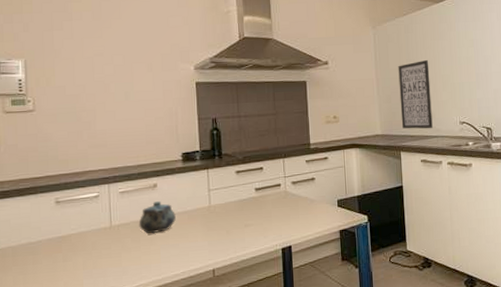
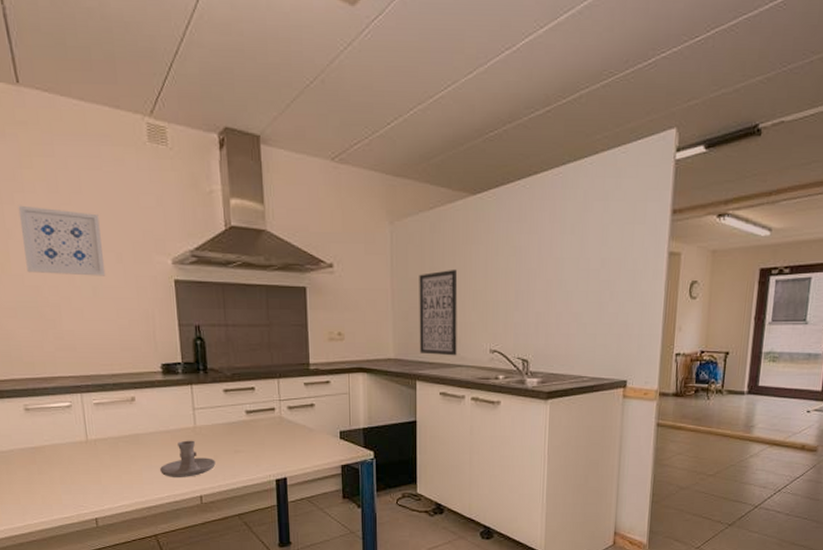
wall art: none [66,30,137,84] -> present [18,205,106,276]
teapot: present [139,201,176,234] -> none [117,417,158,453]
candle holder: none [177,218,228,255] -> present [160,440,216,477]

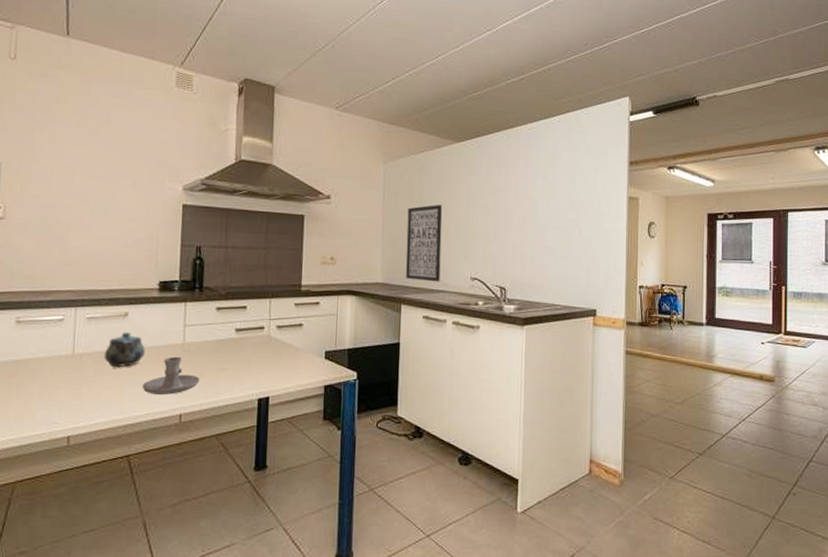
wall art: present [18,205,106,276] -> none [45,134,121,199]
teapot: none [117,417,158,453] -> present [103,332,145,368]

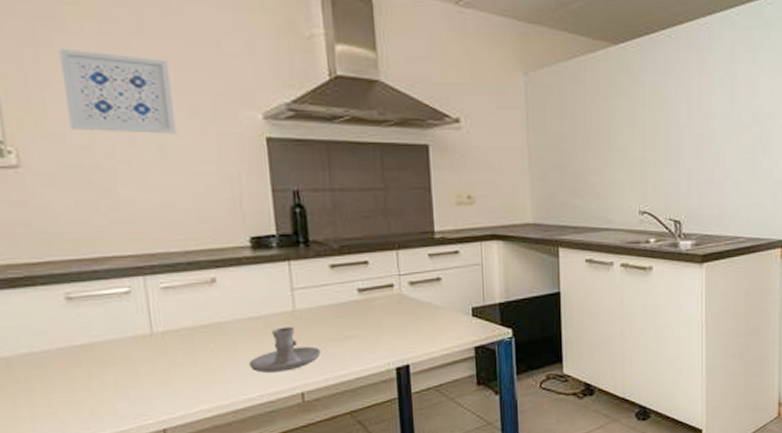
wall art: none [45,134,121,199] -> present [58,48,177,134]
teapot: present [103,332,145,368] -> none [192,302,246,346]
wall art: present [405,204,443,282] -> none [558,124,603,219]

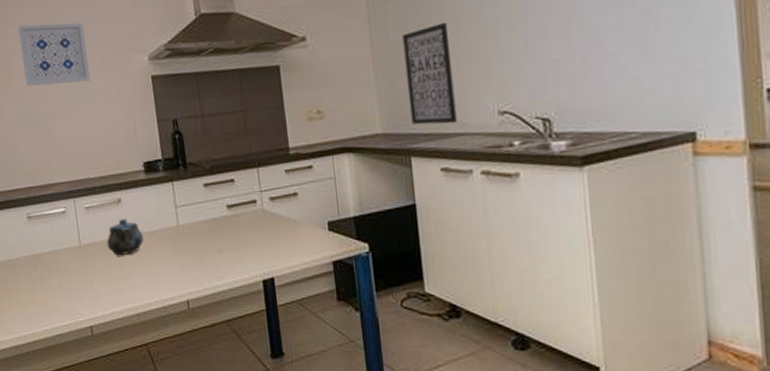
teapot: none [192,302,246,346] -> present [106,219,144,256]
candle holder: present [249,326,321,373] -> none [147,240,200,281]
wall art: none [558,124,603,219] -> present [402,21,457,125]

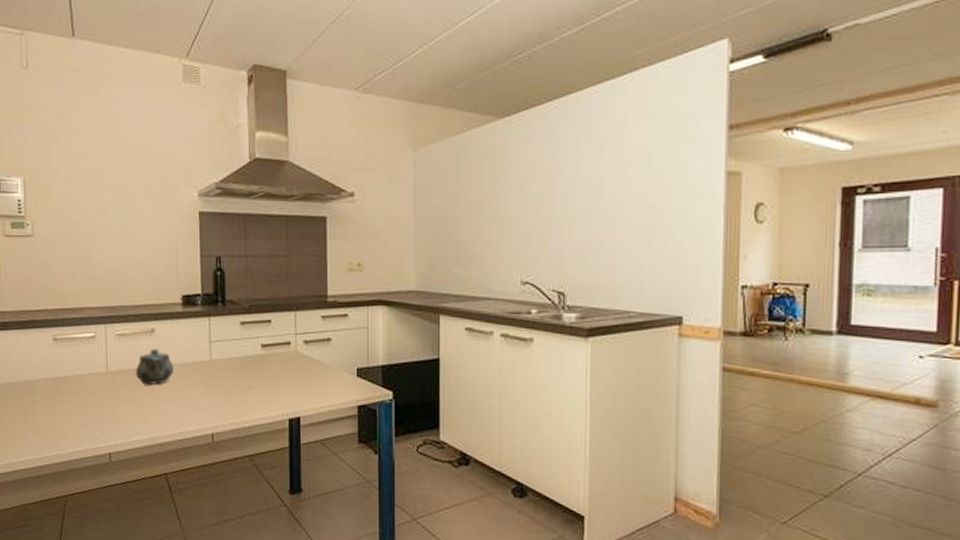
wall art: present [18,22,91,87] -> none [64,145,136,210]
wall art: present [402,21,457,125] -> none [443,195,485,288]

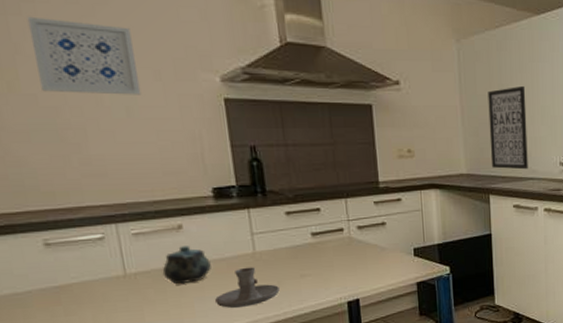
wall art: none [64,145,136,210] -> present [26,16,142,95]
candle holder: none [174,374,229,413] -> present [215,267,280,308]
wall art: none [443,195,485,288] -> present [488,85,528,170]

